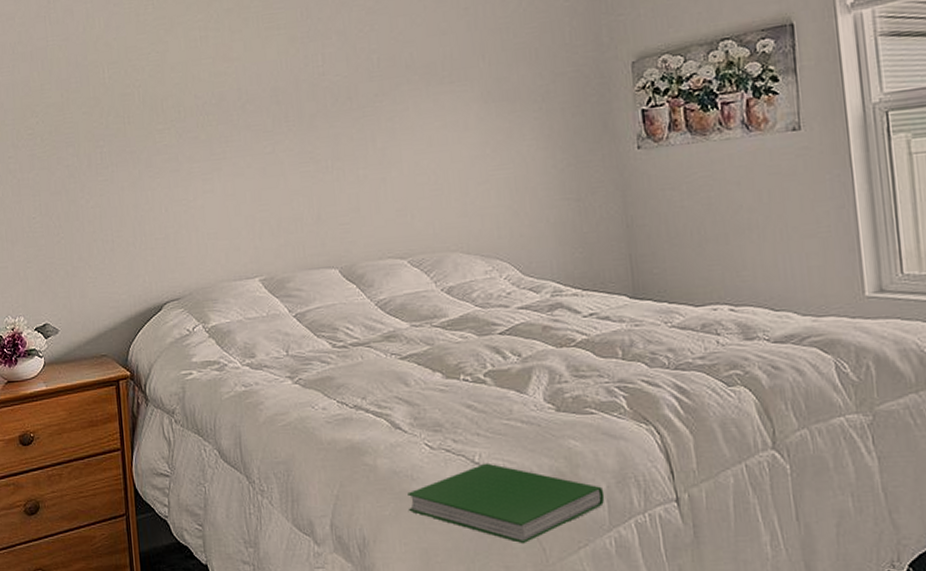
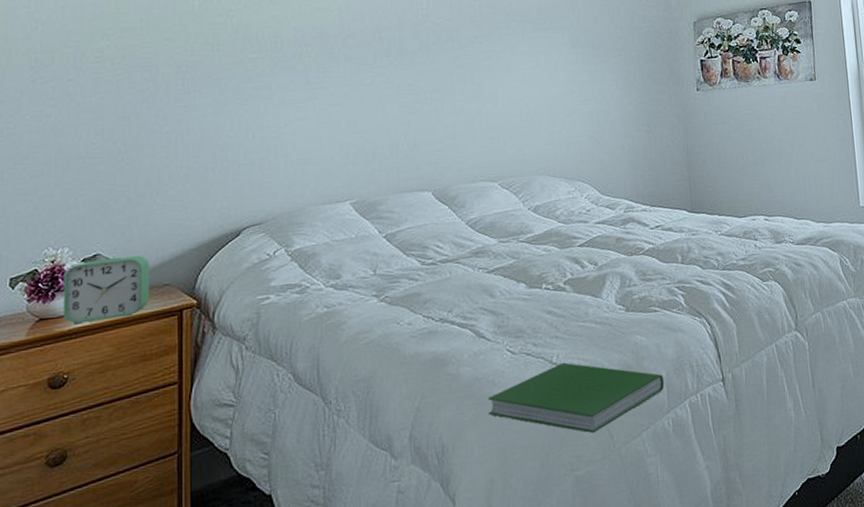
alarm clock: none [22,327,91,388] -> present [63,256,150,324]

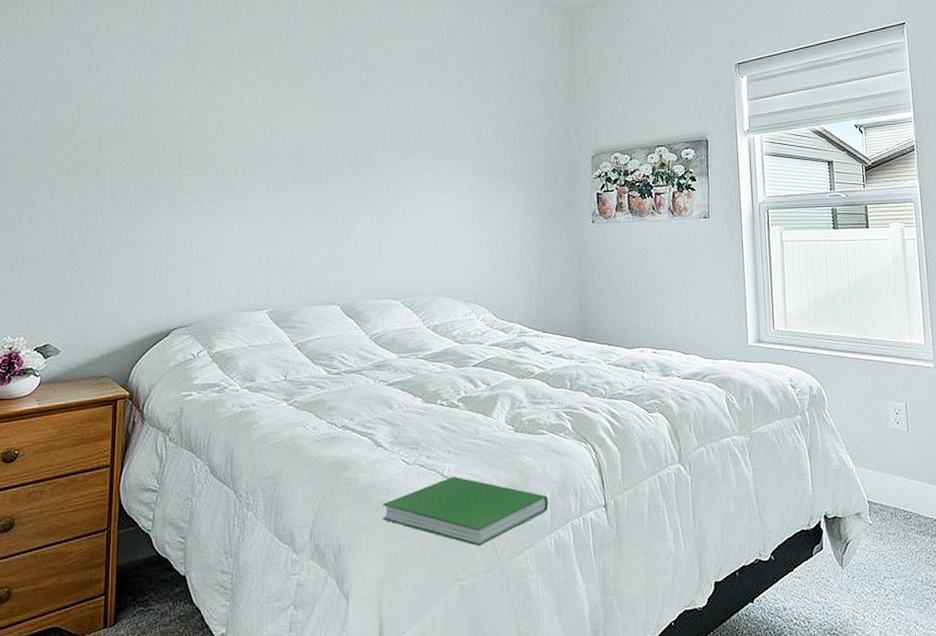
alarm clock: present [63,256,150,324] -> none [17,348,91,406]

